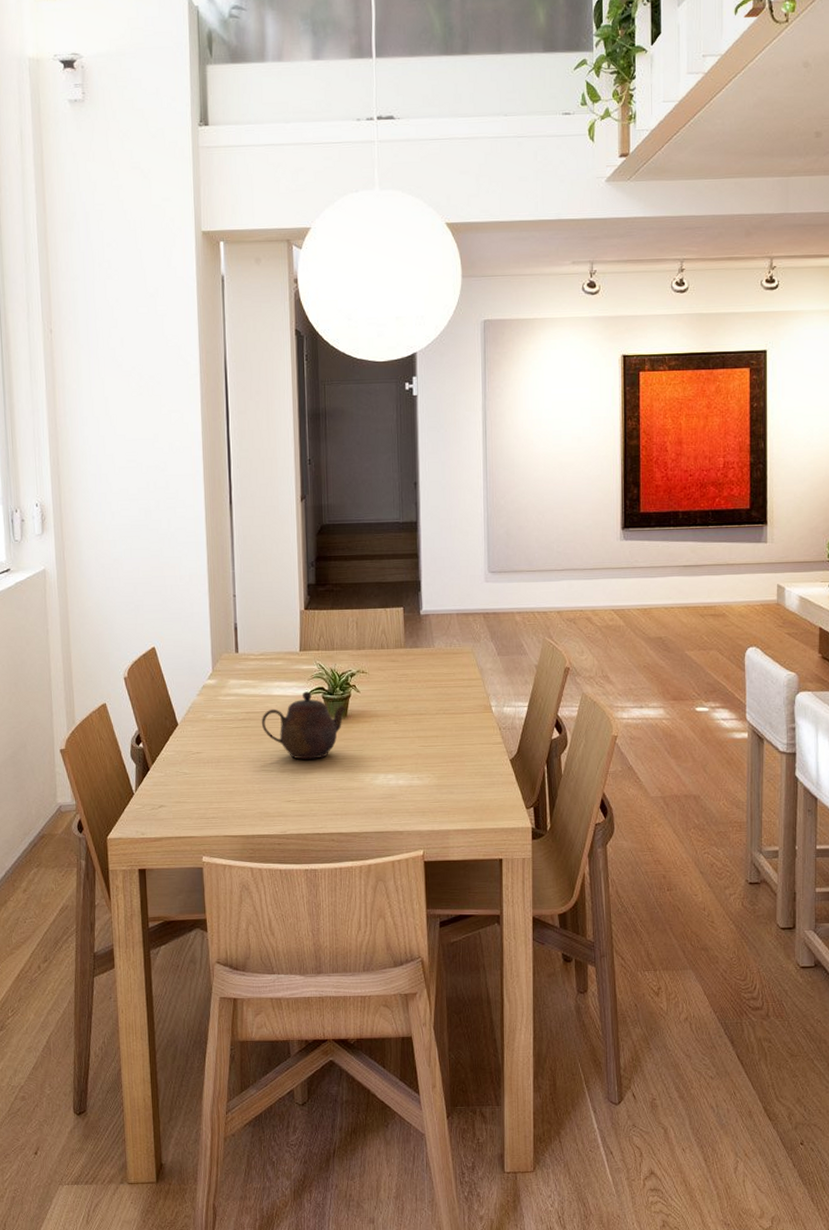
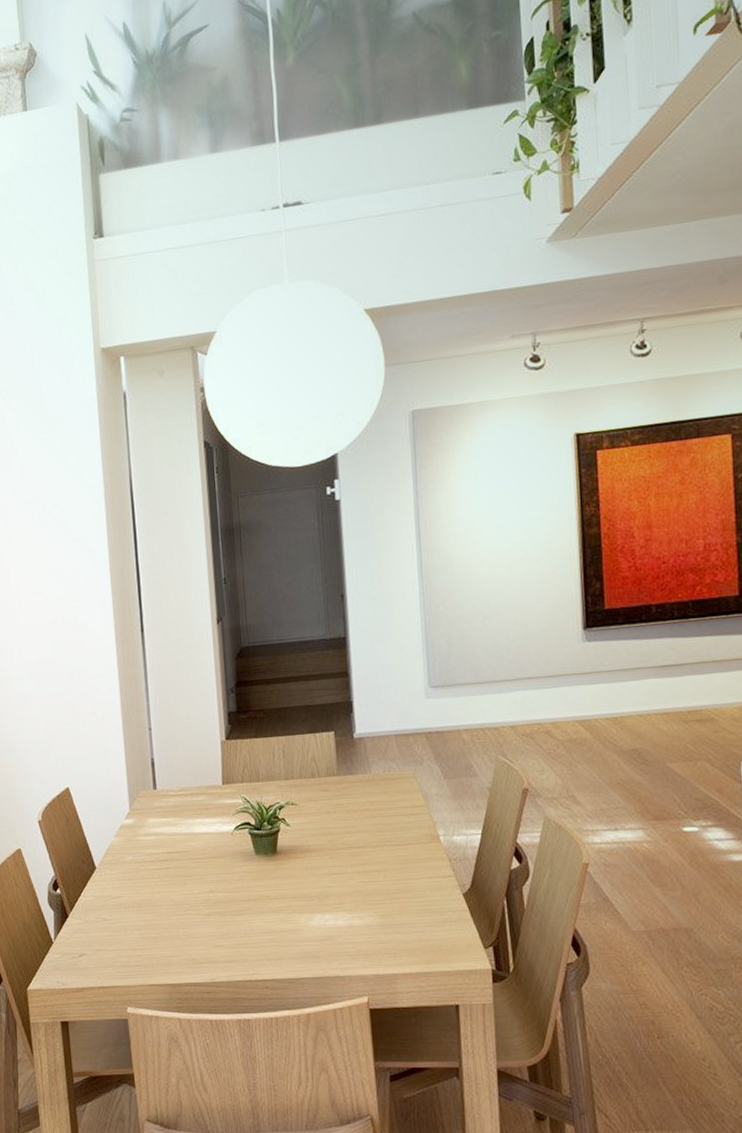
teapot: present [261,691,346,760] -> none [183,827,276,901]

